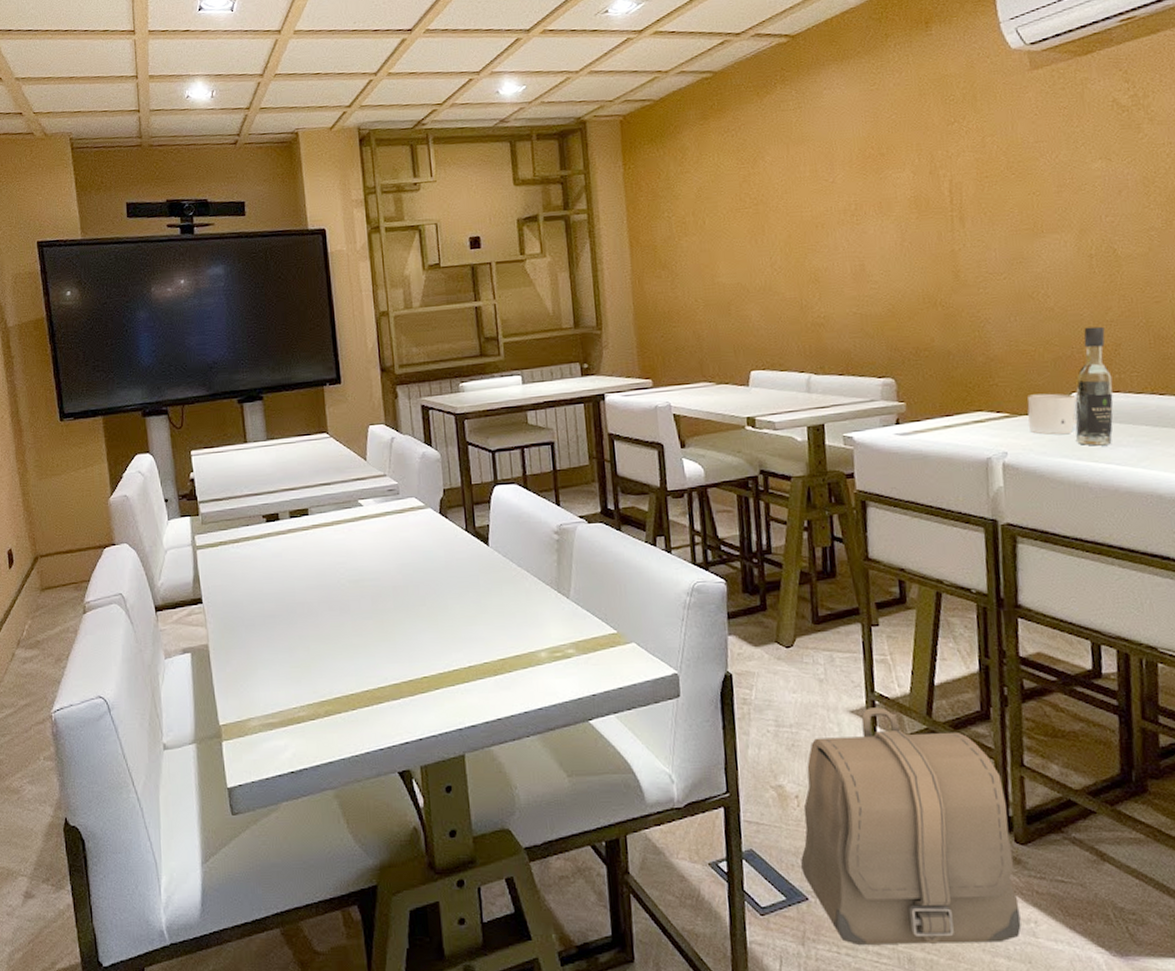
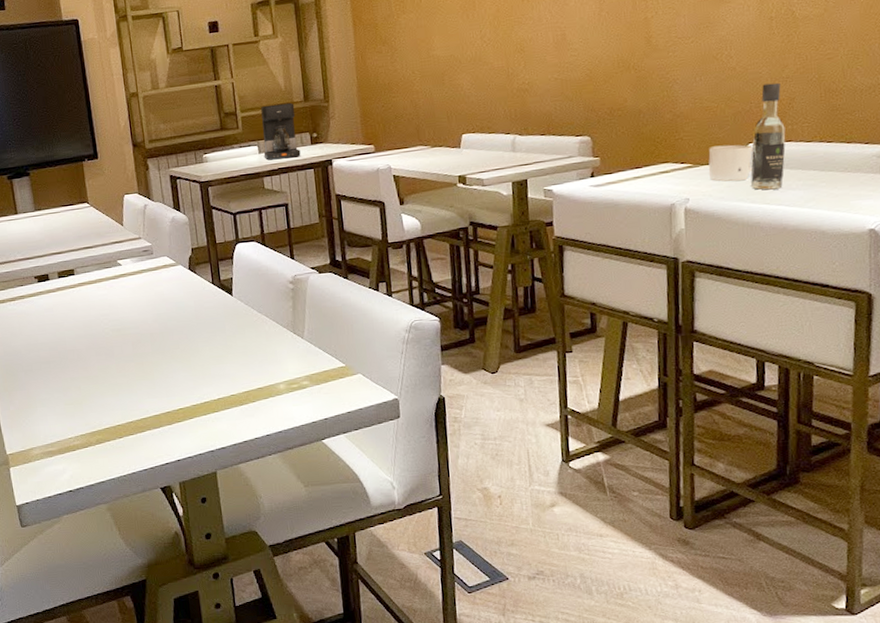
coffee maker: none [526,328,570,392] -> present [261,102,301,161]
backpack: present [801,707,1022,945] -> none [502,421,688,614]

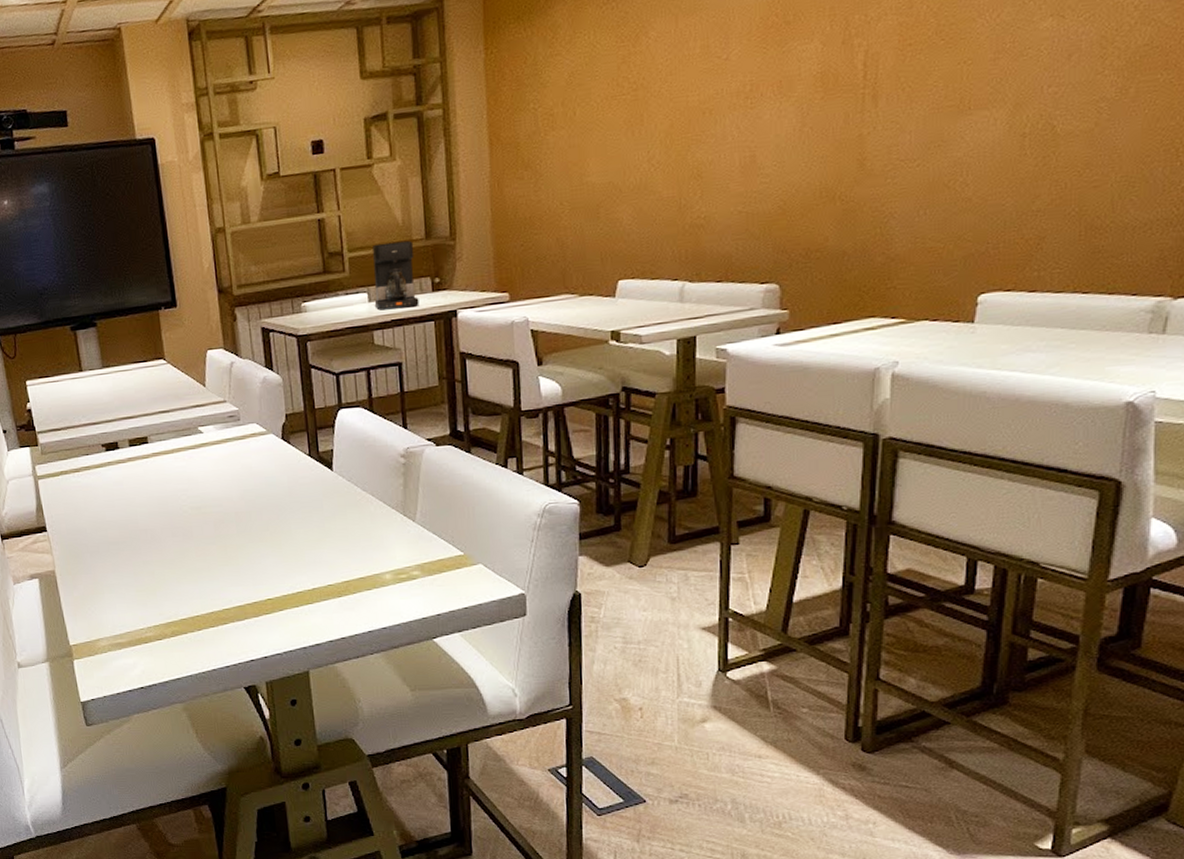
mug: present [708,144,753,182] -> none [925,295,985,342]
bottle: present [750,82,786,190] -> none [978,217,1030,353]

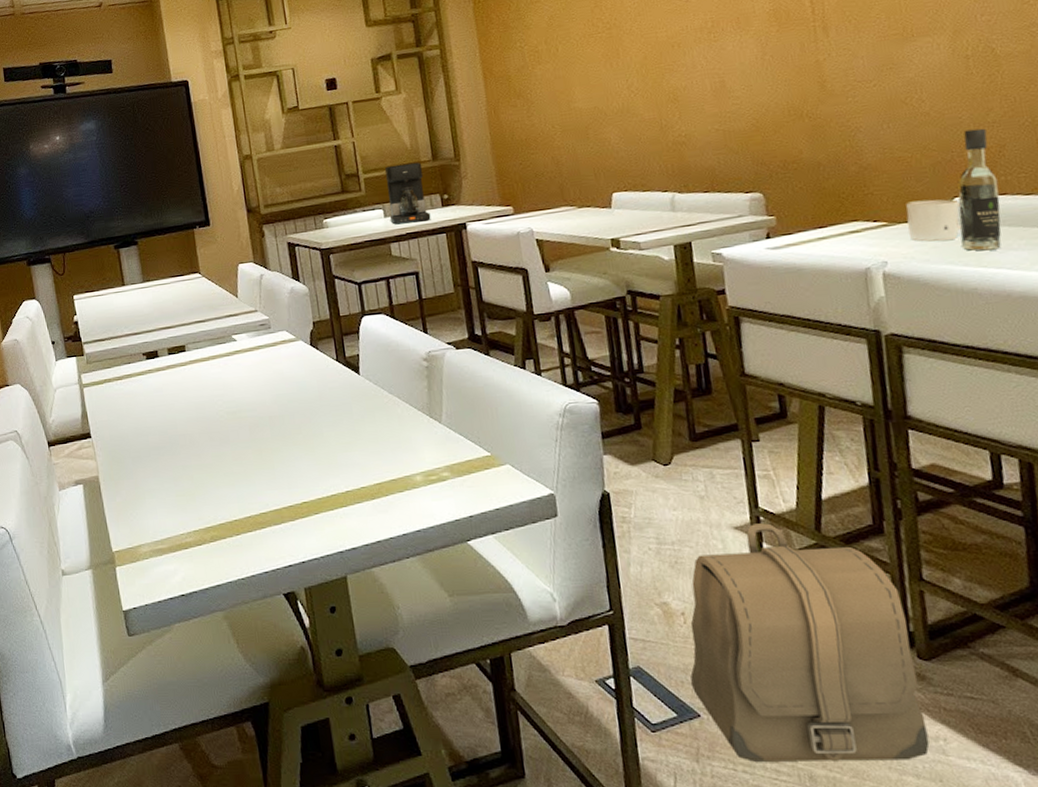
backpack: none [641,624,859,842] -> present [690,523,930,762]
mug: none [925,295,985,342] -> present [905,199,962,242]
bottle: none [978,217,1030,353] -> present [957,128,1002,251]

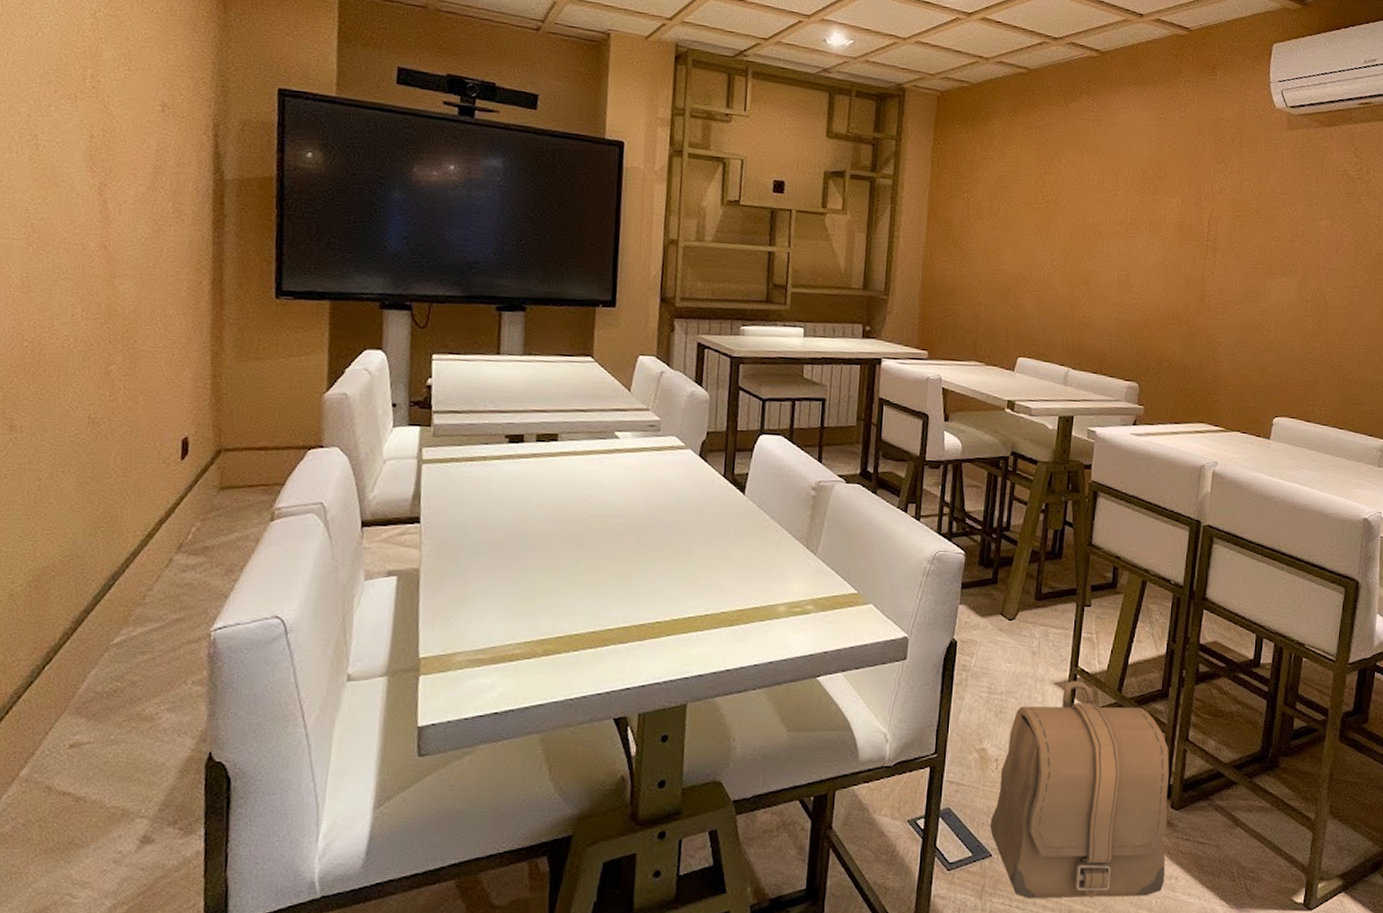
coffee maker: present [385,162,431,225] -> none [808,285,852,349]
mug: present [905,199,962,242] -> none [1237,414,1278,453]
bottle: present [957,128,1002,251] -> none [1271,362,1308,467]

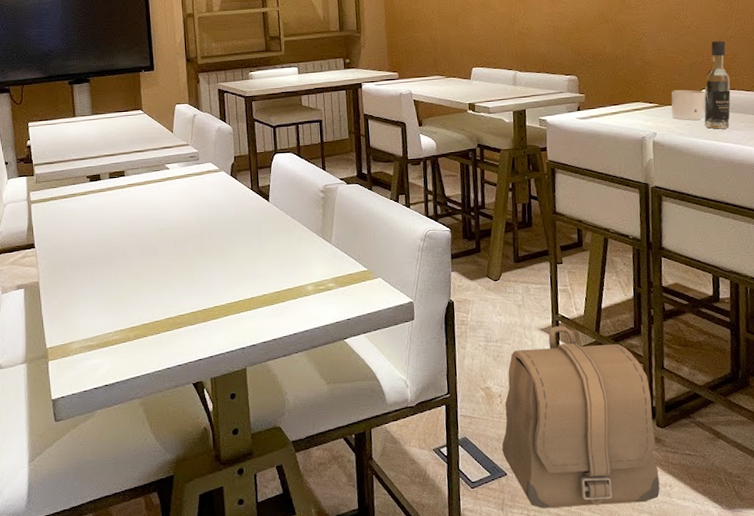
mug: none [1237,414,1278,453] -> present [670,89,706,121]
bottle: none [1271,362,1308,467] -> present [704,40,731,129]

